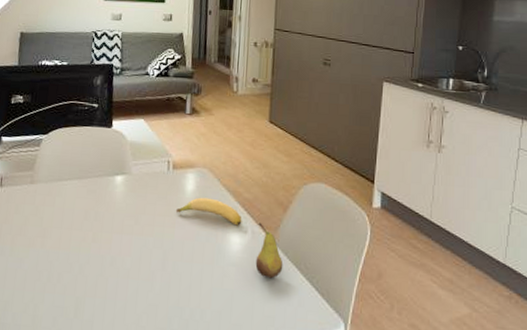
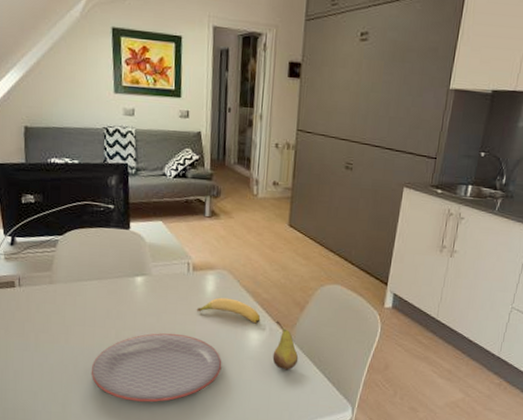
plate: none [64,236,202,315] -> present [91,333,222,403]

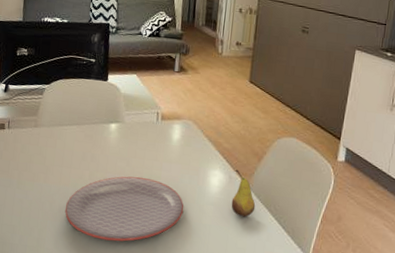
banana: present [197,297,261,324] -> none [163,145,221,172]

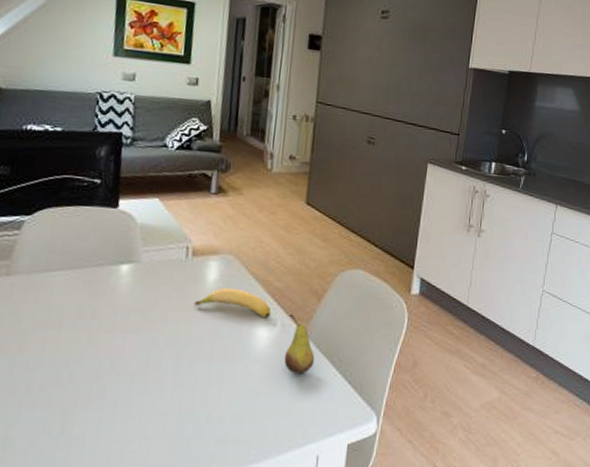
plate: present [64,176,184,242] -> none [48,333,223,427]
banana: none [163,145,221,172] -> present [195,287,271,319]

